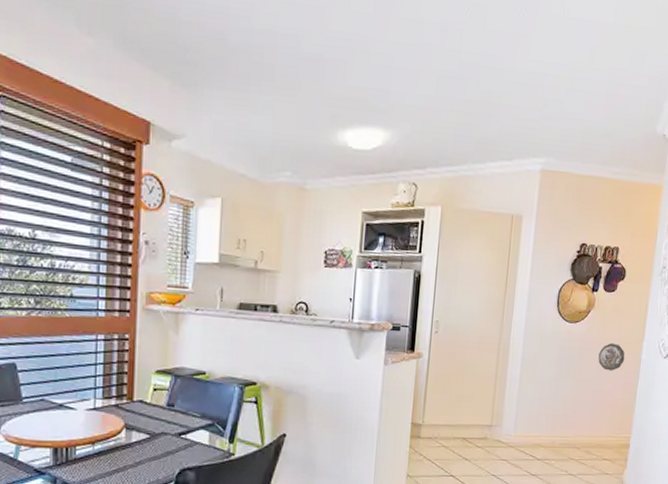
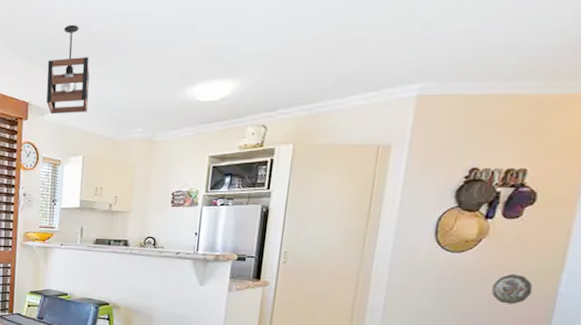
pendant light: none [173,30,228,144] -> present [46,24,90,114]

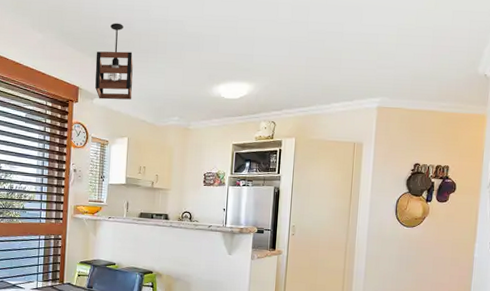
decorative plate: present [491,274,533,305] -> none [434,244,459,267]

